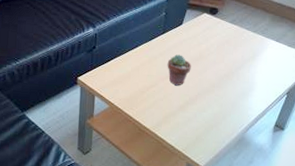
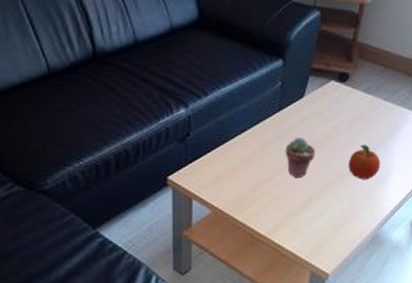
fruit: none [218,63,245,91] -> present [349,145,381,179]

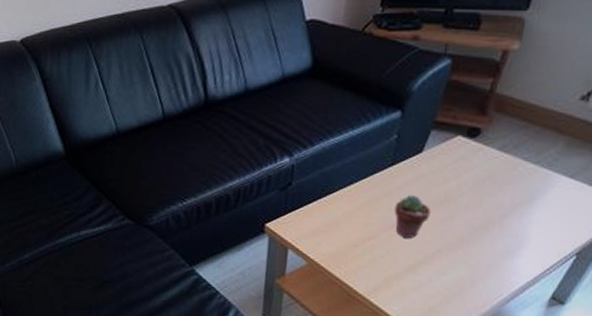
fruit: present [349,145,381,179] -> none [470,209,513,249]

